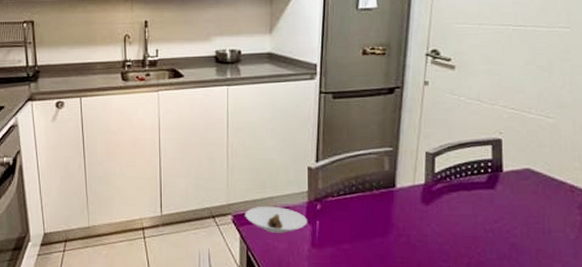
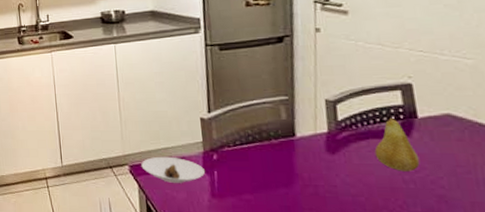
fruit: none [463,171,500,222] -> present [374,117,420,172]

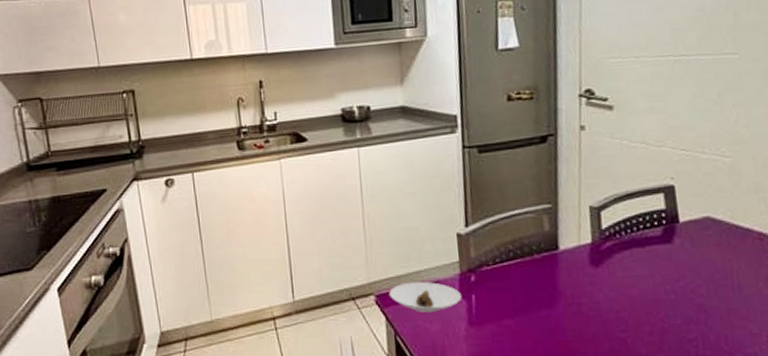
fruit: present [374,117,420,172] -> none [637,223,681,282]

